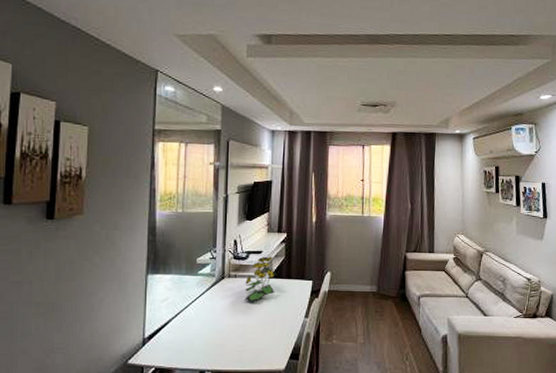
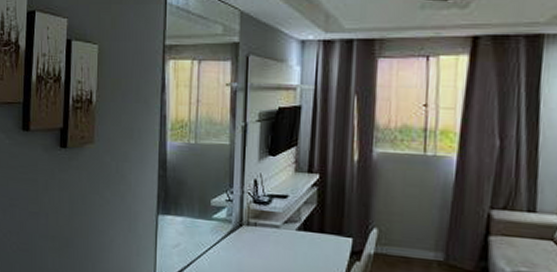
flower arrangement: present [245,256,277,302] -> none [266,202,307,259]

